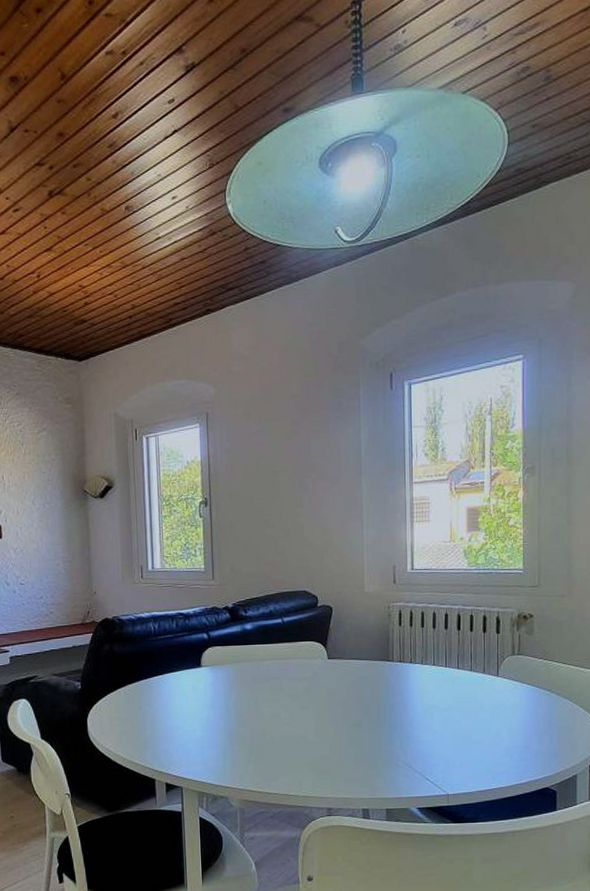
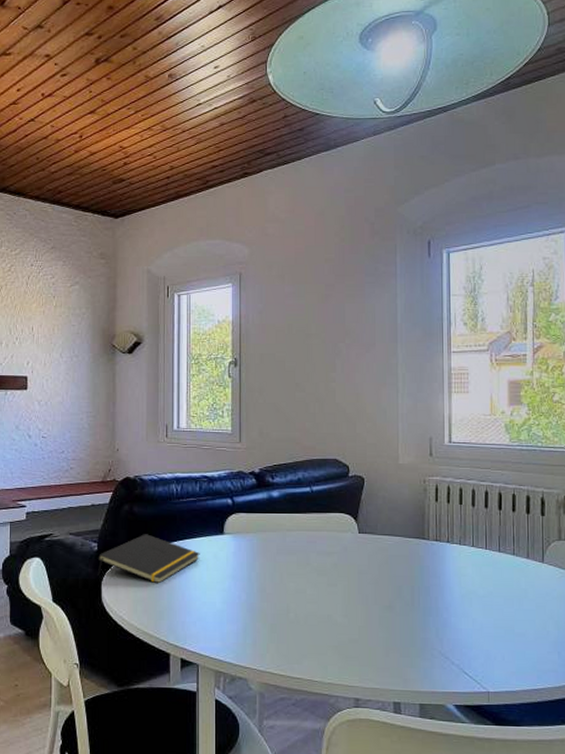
notepad: none [82,671,180,717] -> present [97,534,200,584]

